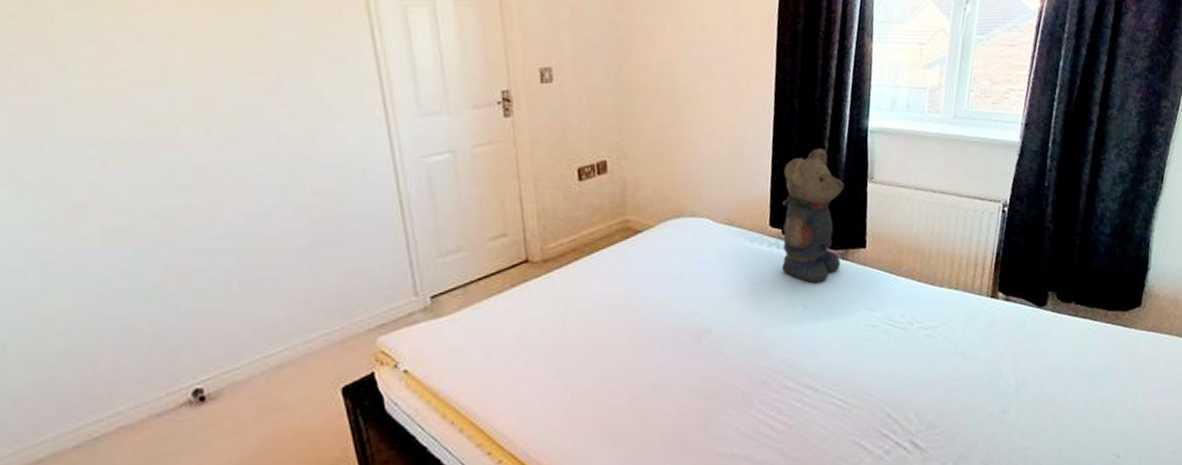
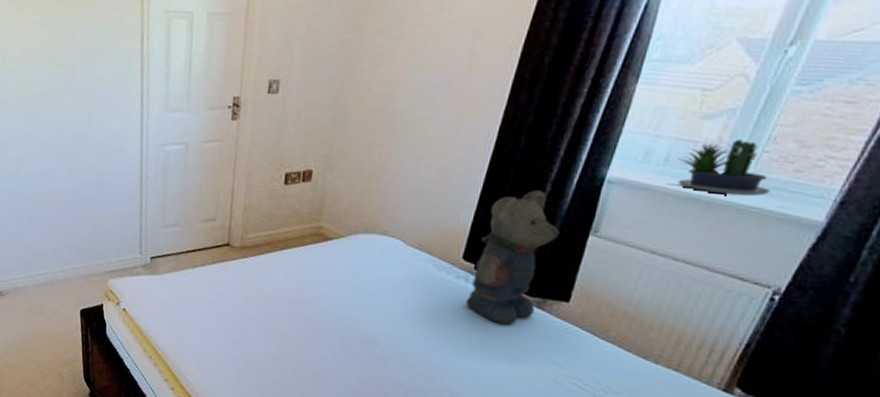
potted plant: none [915,83,982,131] -> present [677,140,770,197]

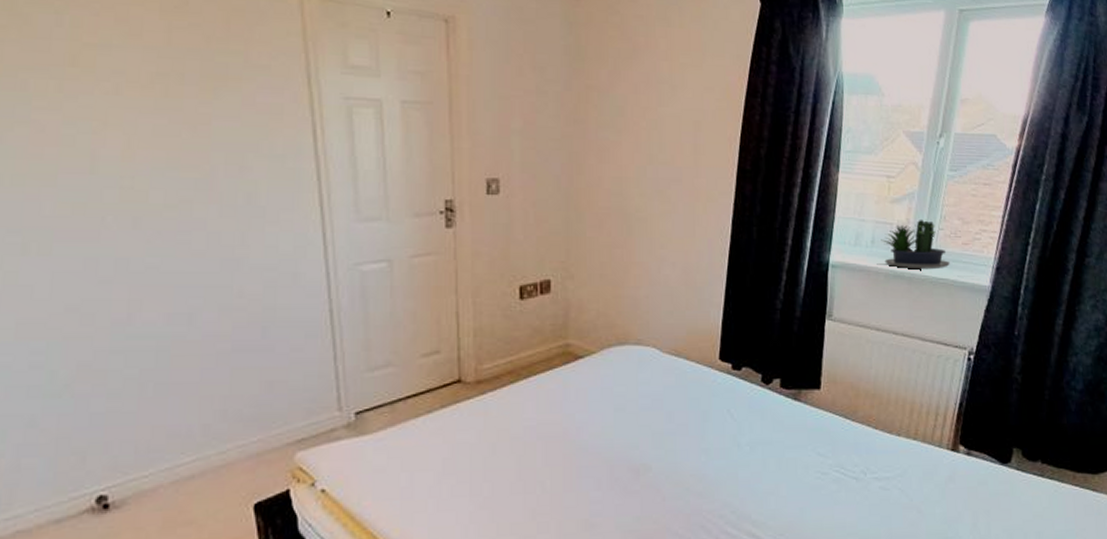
teddy bear: present [466,190,560,325] -> none [730,280,802,424]

